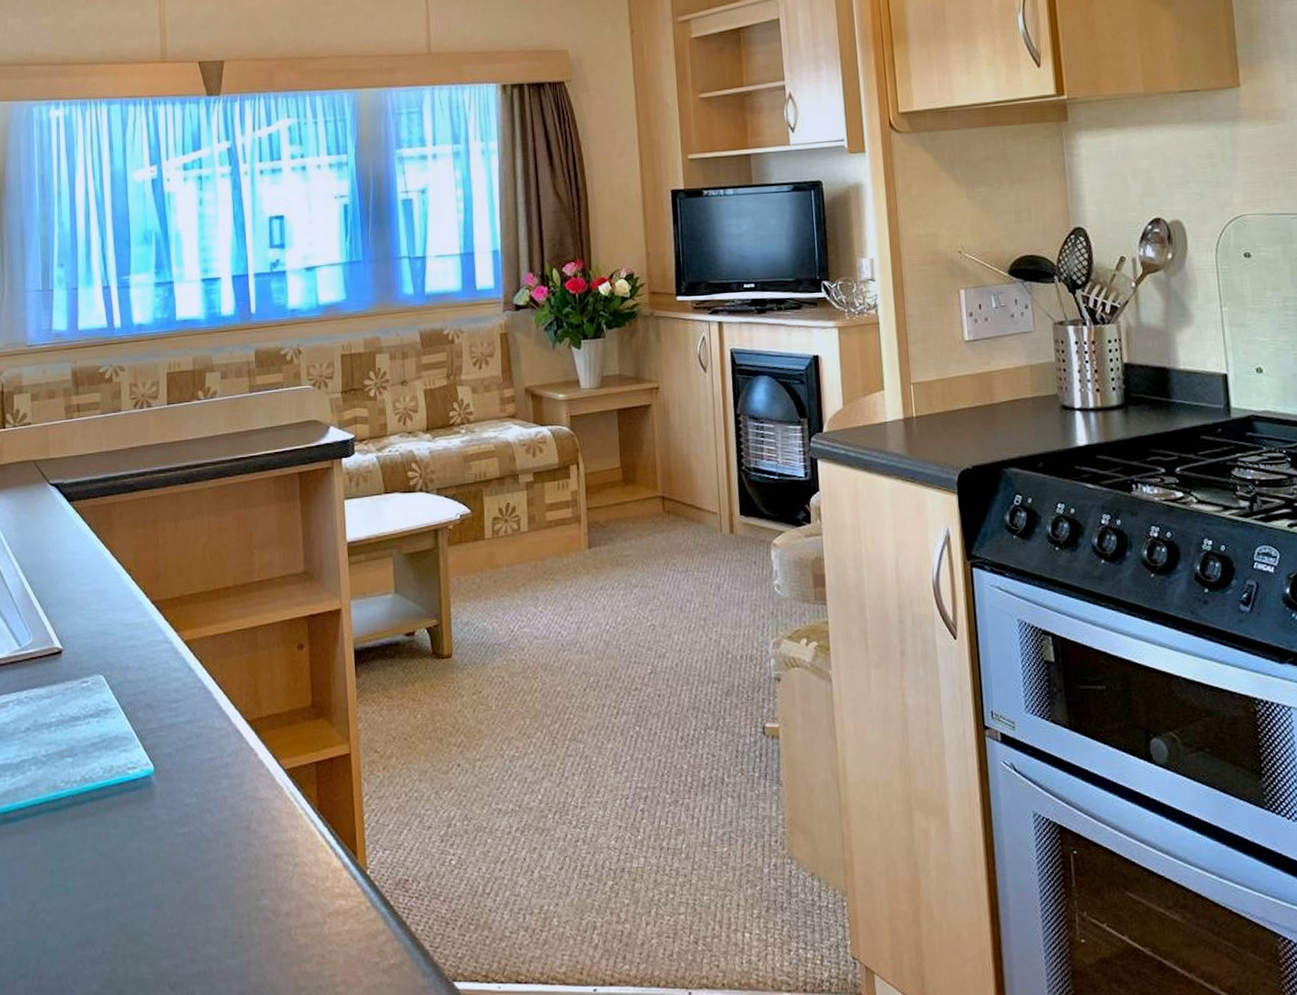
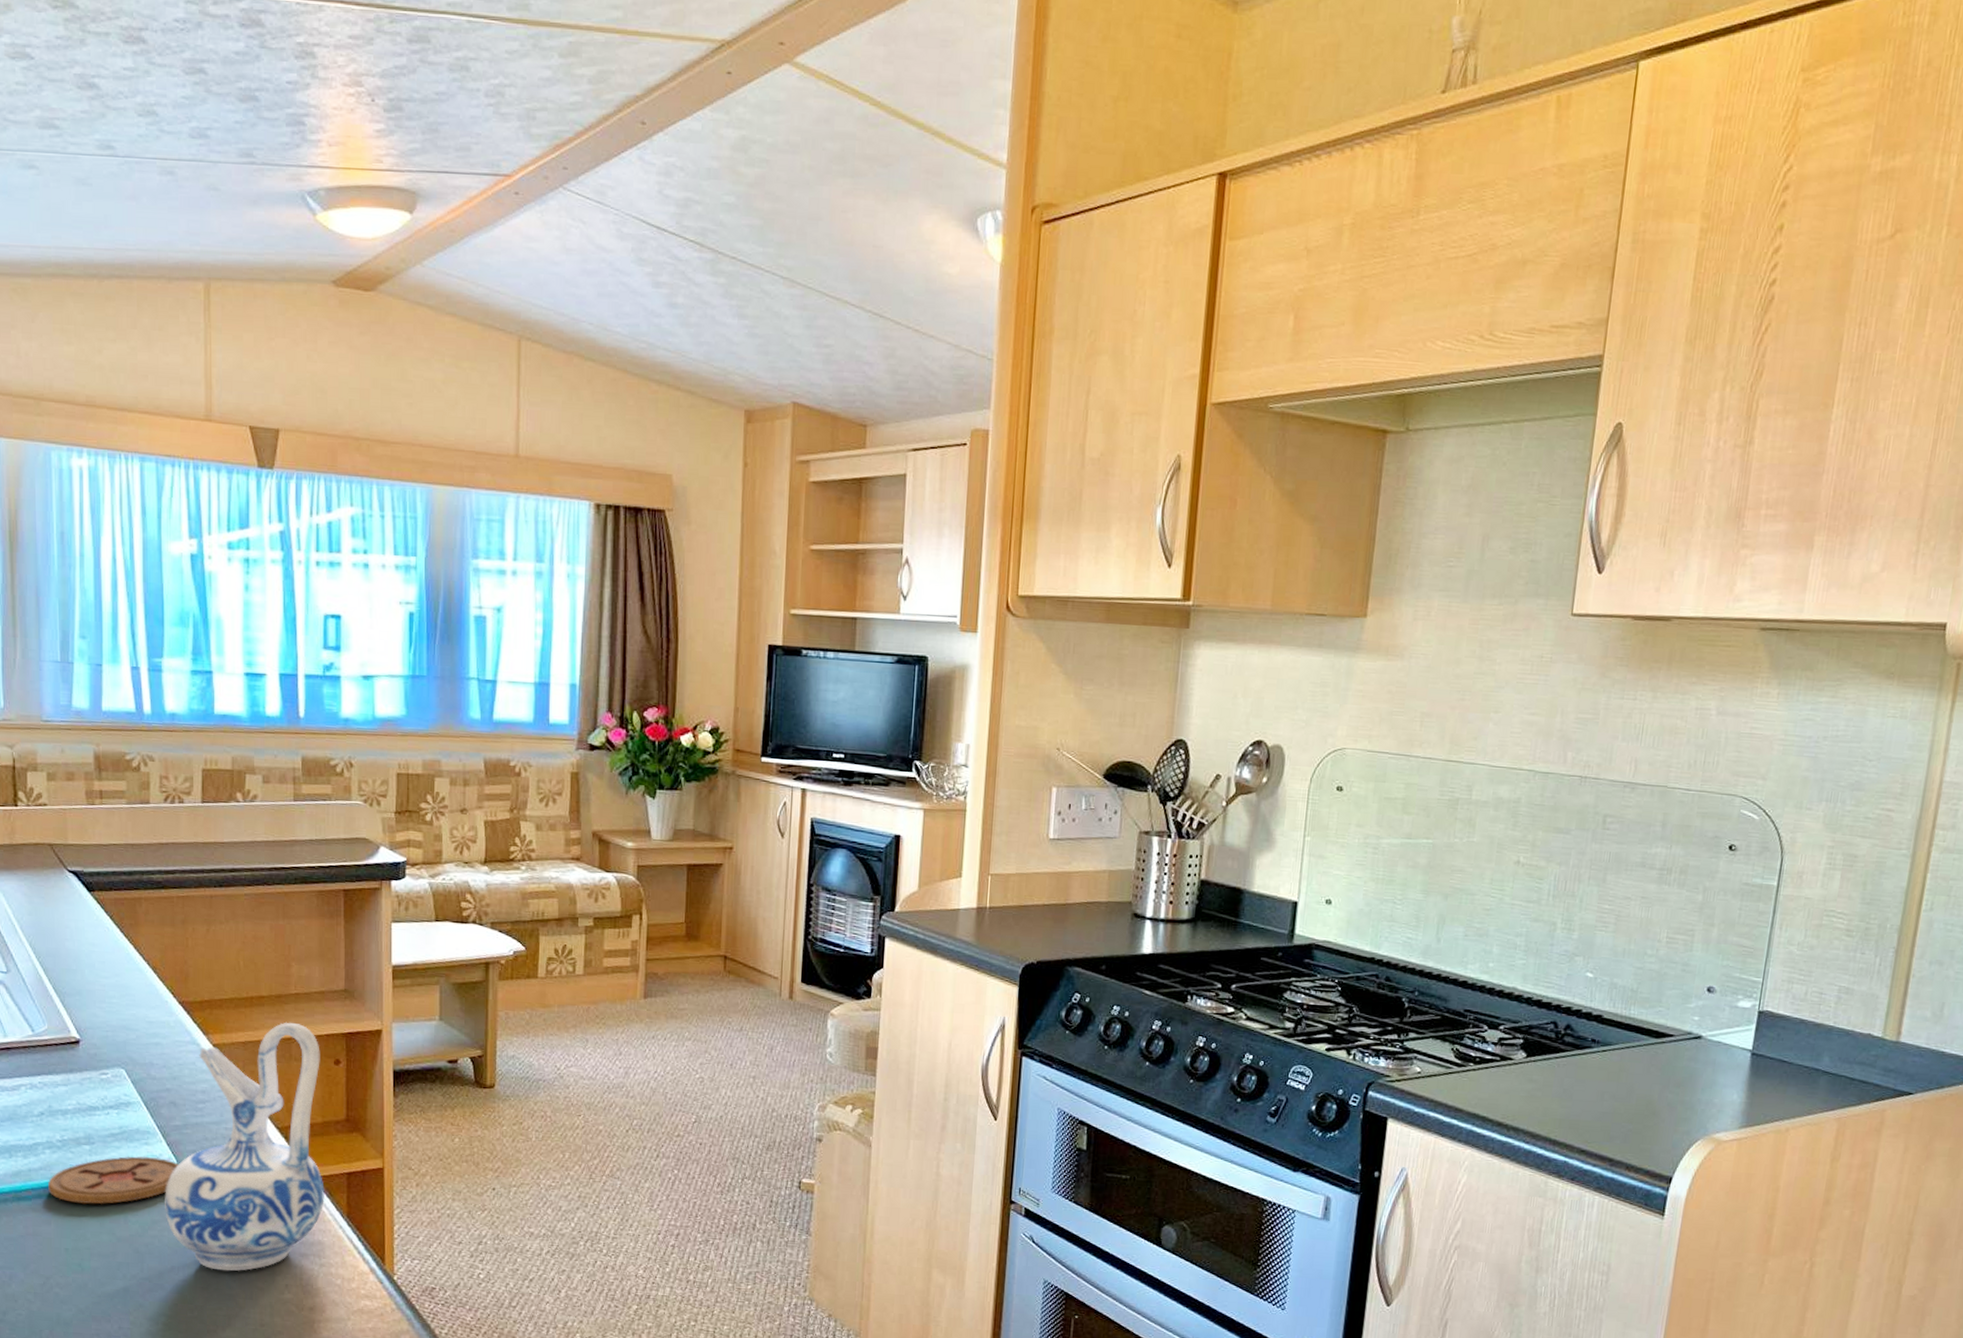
coaster: none [33,764,156,821] -> present [47,1156,179,1205]
ceramic pitcher: none [143,610,295,880] -> present [165,1022,325,1272]

